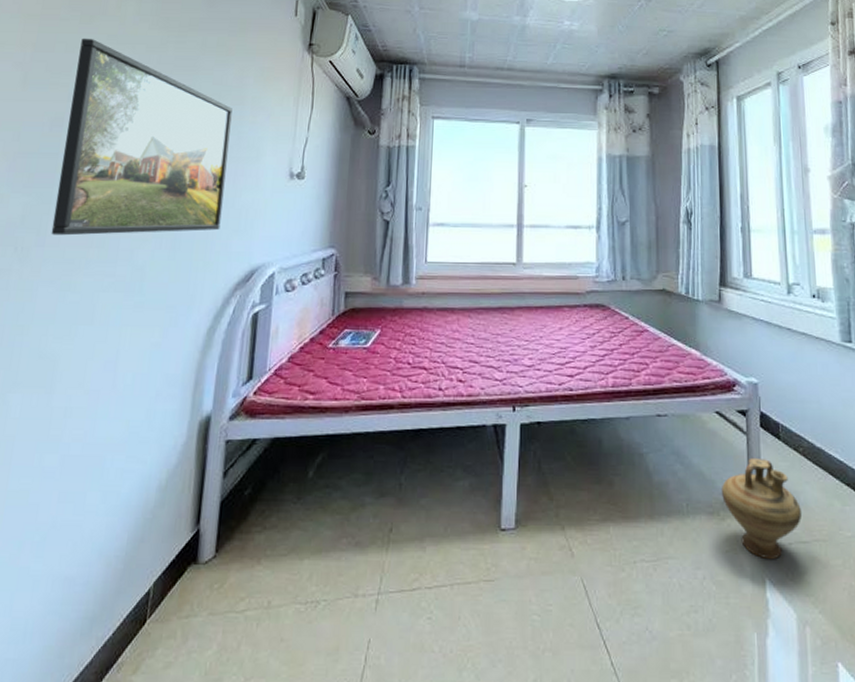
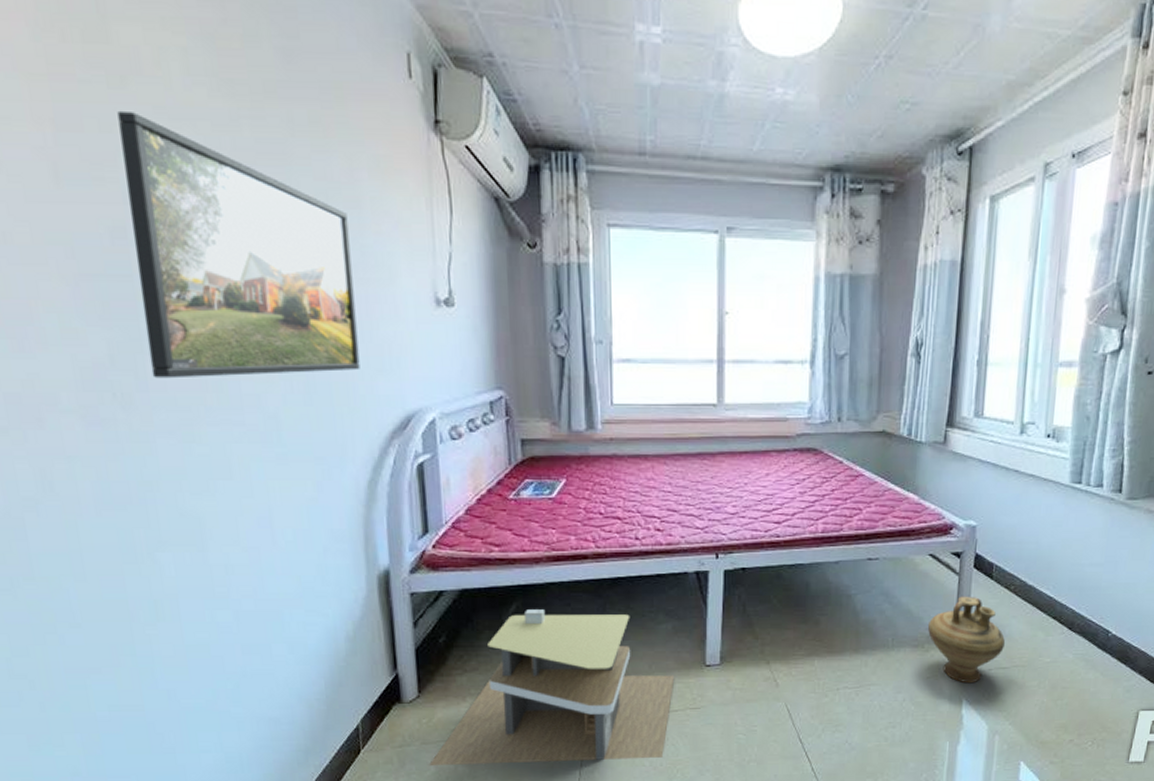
architectural model: none [211,461,470,644] -> present [428,609,675,767]

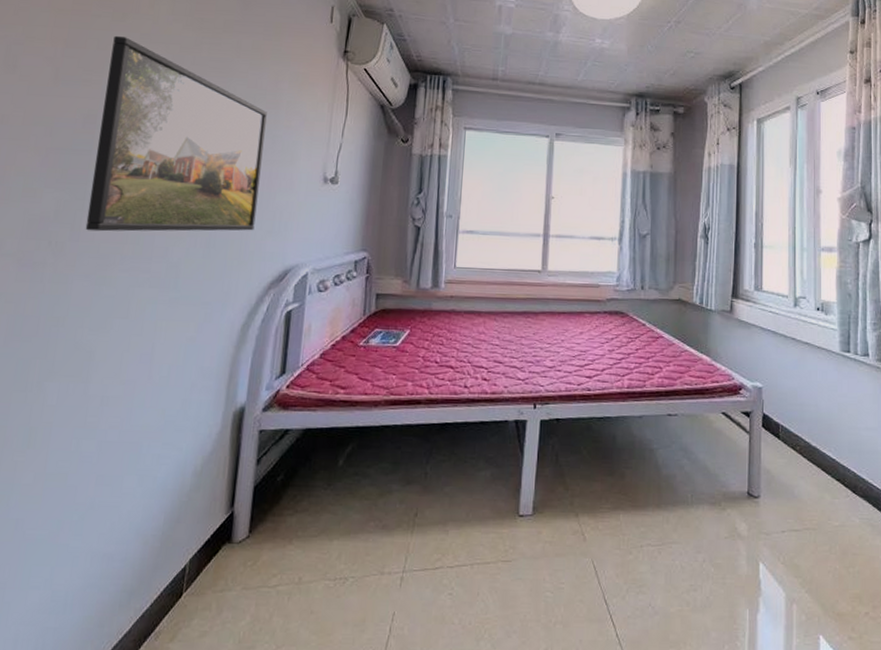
architectural model: present [428,609,675,767] -> none [244,451,490,616]
ceramic jug: present [927,596,1006,684] -> none [723,454,796,546]

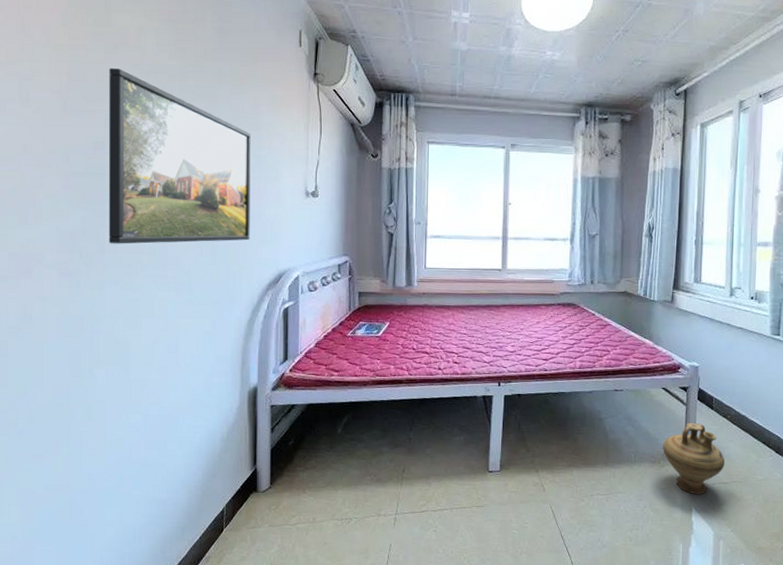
ceramic jug: none [723,454,796,546] -> present [662,422,726,495]

